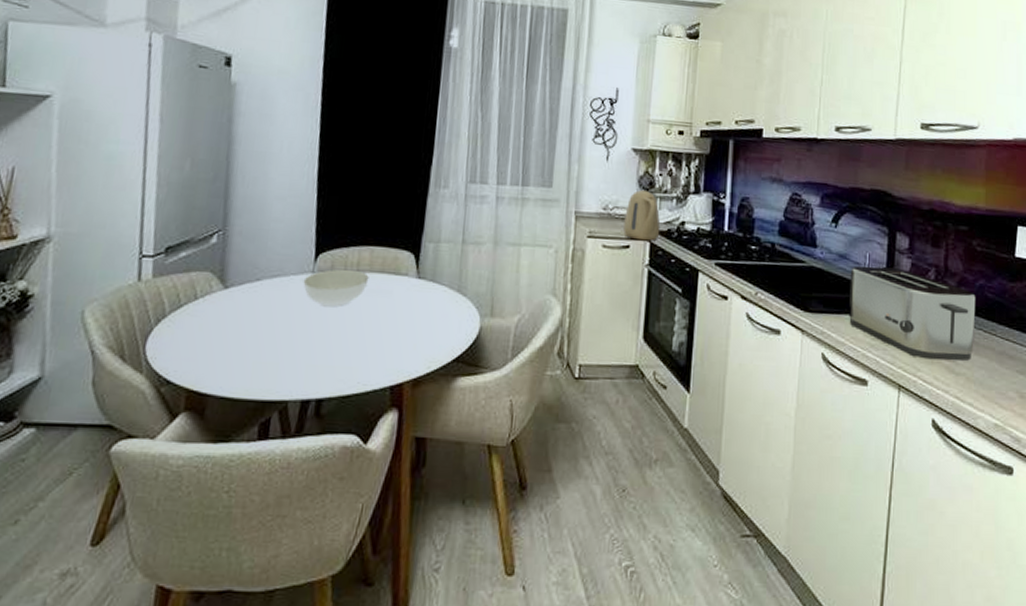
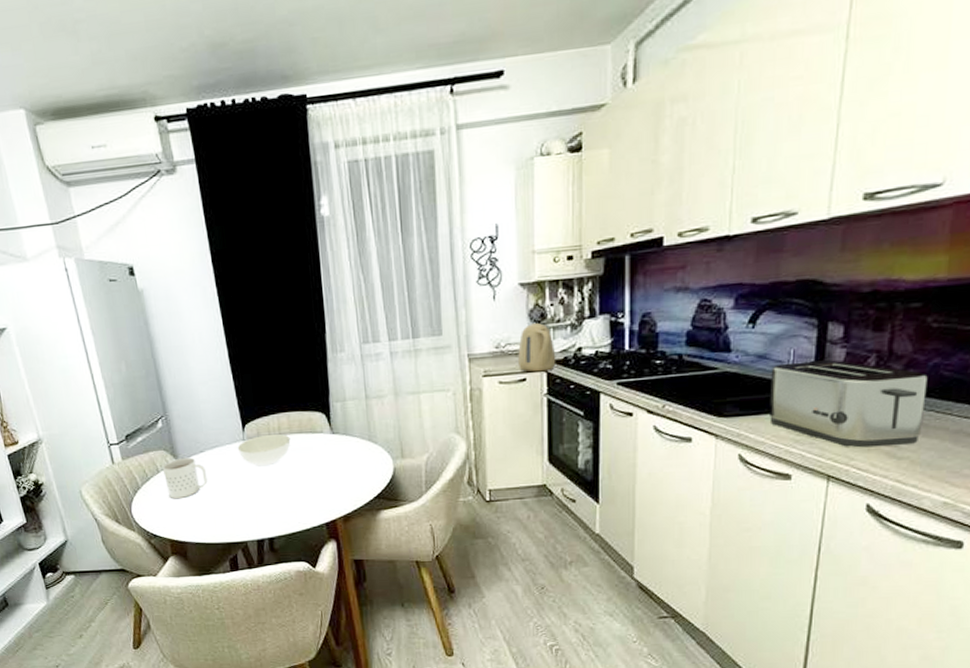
mug: none [200,284,259,337] -> present [163,457,208,499]

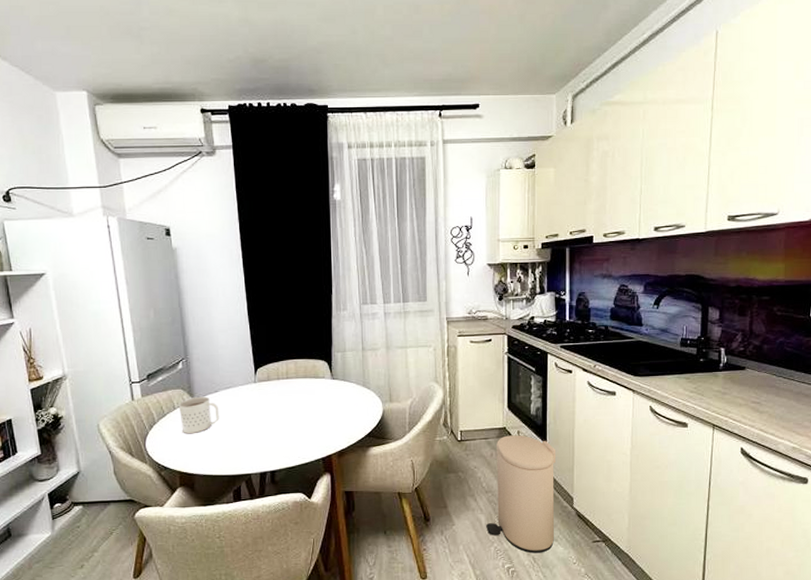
bowl: present [237,433,291,467] -> none [249,377,296,406]
kettle: present [518,322,556,373] -> none [486,295,515,335]
pedal bin: none [523,493,612,630] -> present [486,435,557,553]
toaster: present [769,360,928,448] -> none [671,335,777,404]

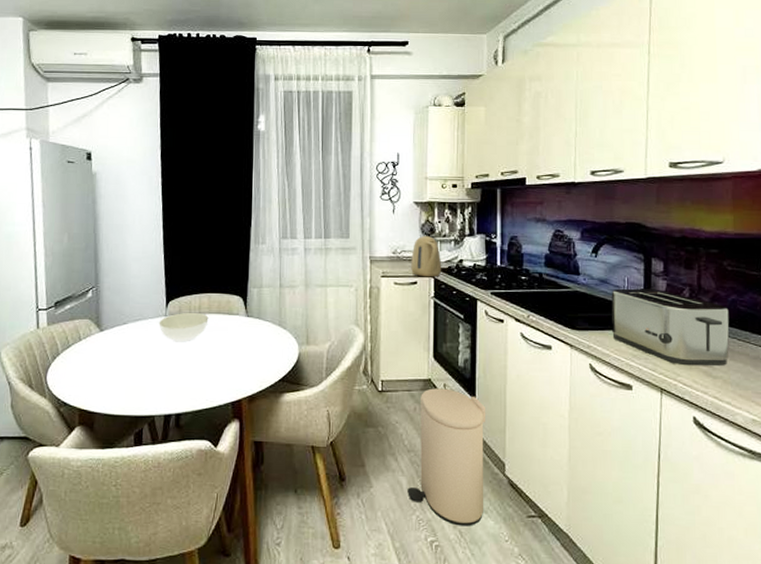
mug: present [179,396,220,434] -> none [85,328,127,368]
bowl: none [249,377,296,406] -> present [158,312,209,342]
kettle: none [486,295,515,335] -> present [411,235,442,277]
toaster: none [671,335,777,404] -> present [611,288,730,367]

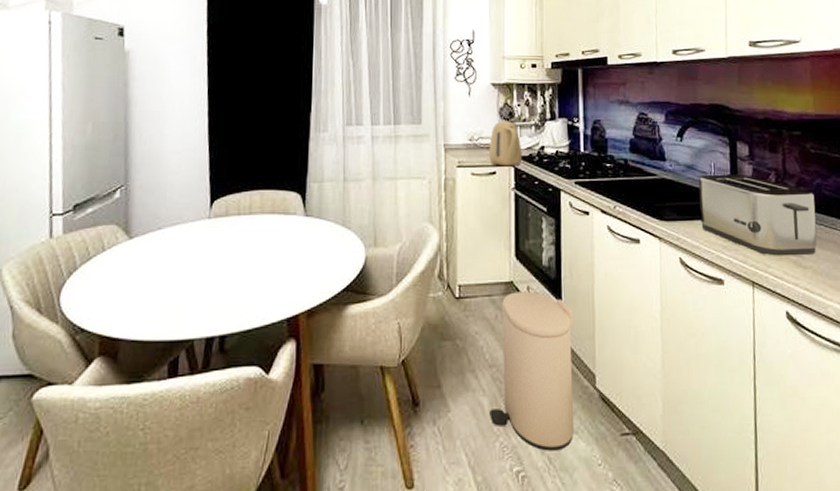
bowl: present [158,312,209,342] -> none [201,213,261,249]

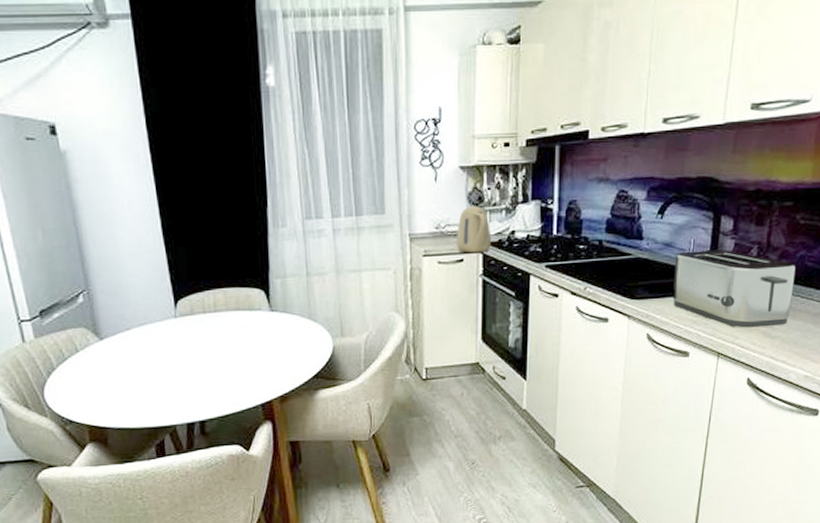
pedal bin: present [490,291,574,451] -> none [455,371,537,502]

